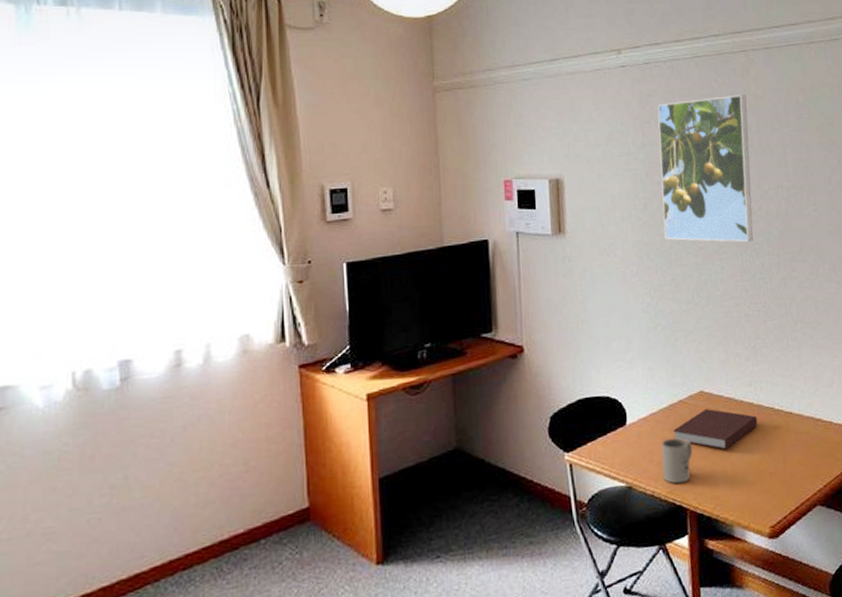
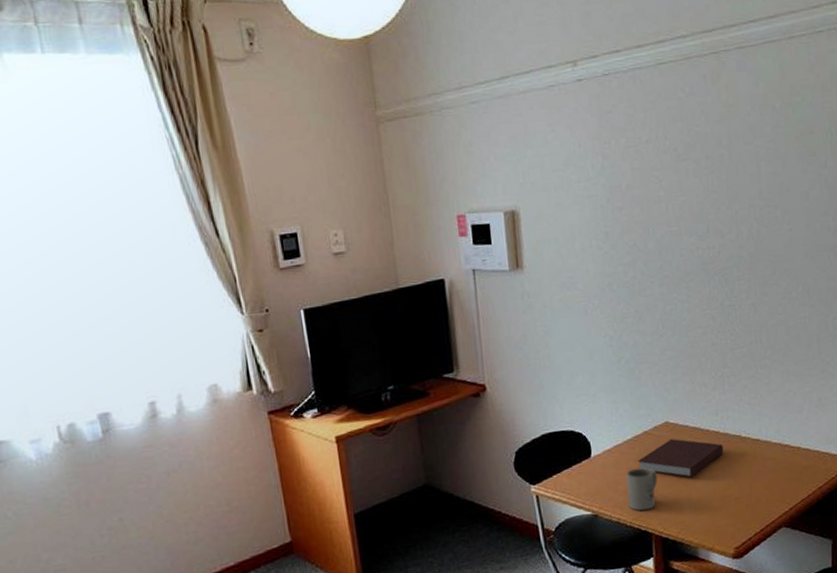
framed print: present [657,94,753,243] -> none [618,104,722,270]

